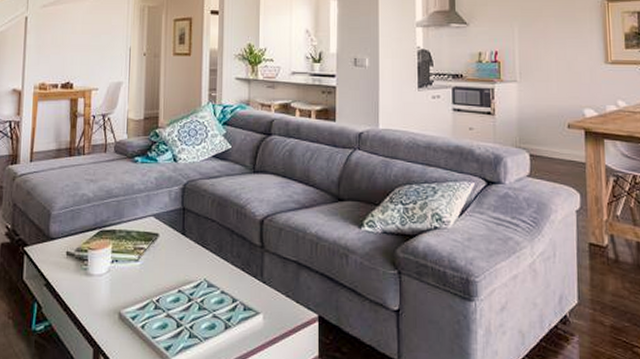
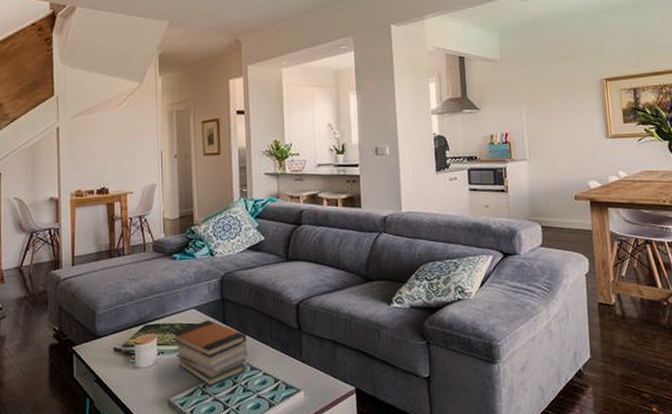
book stack: none [127,230,206,301] -> present [171,320,248,387]

